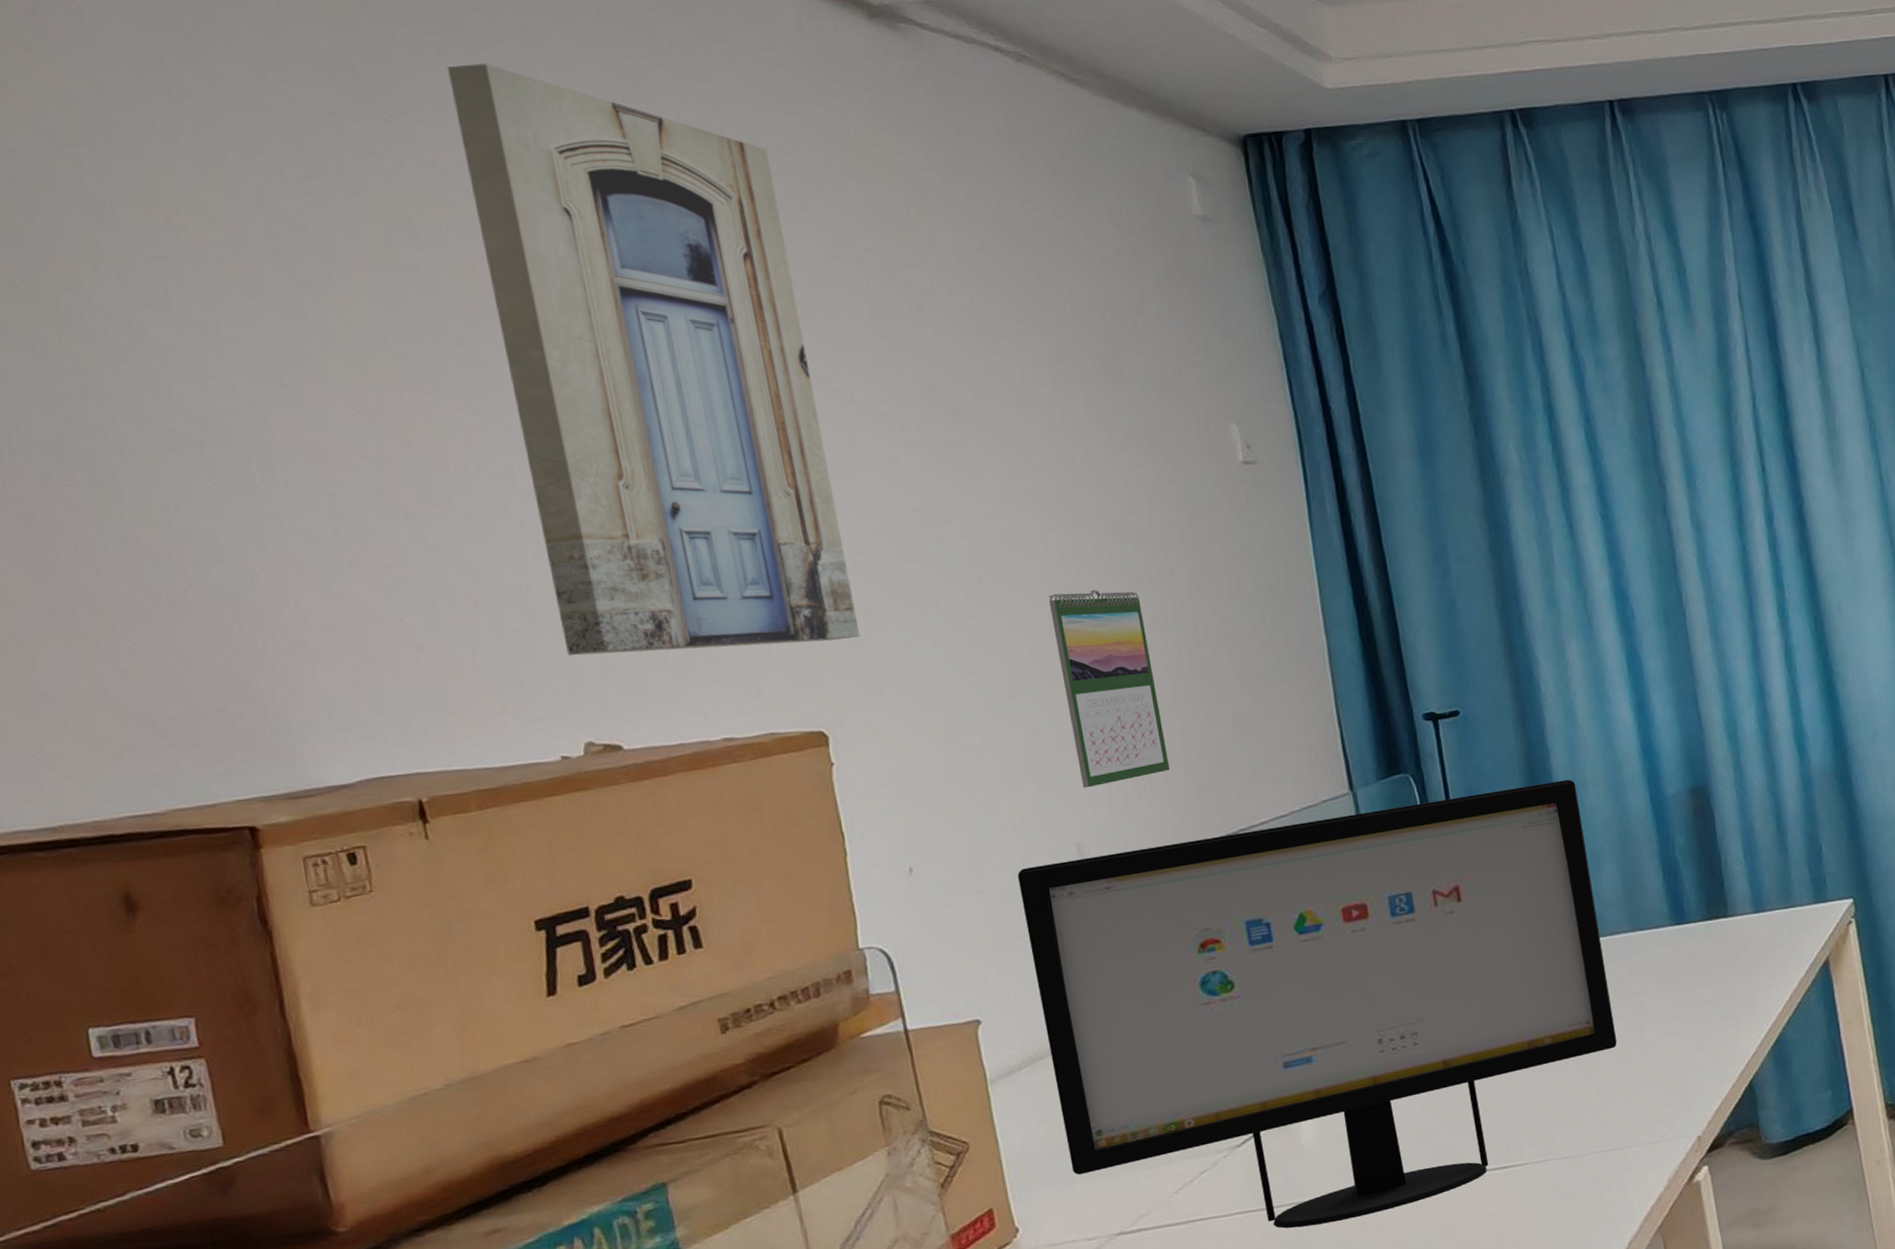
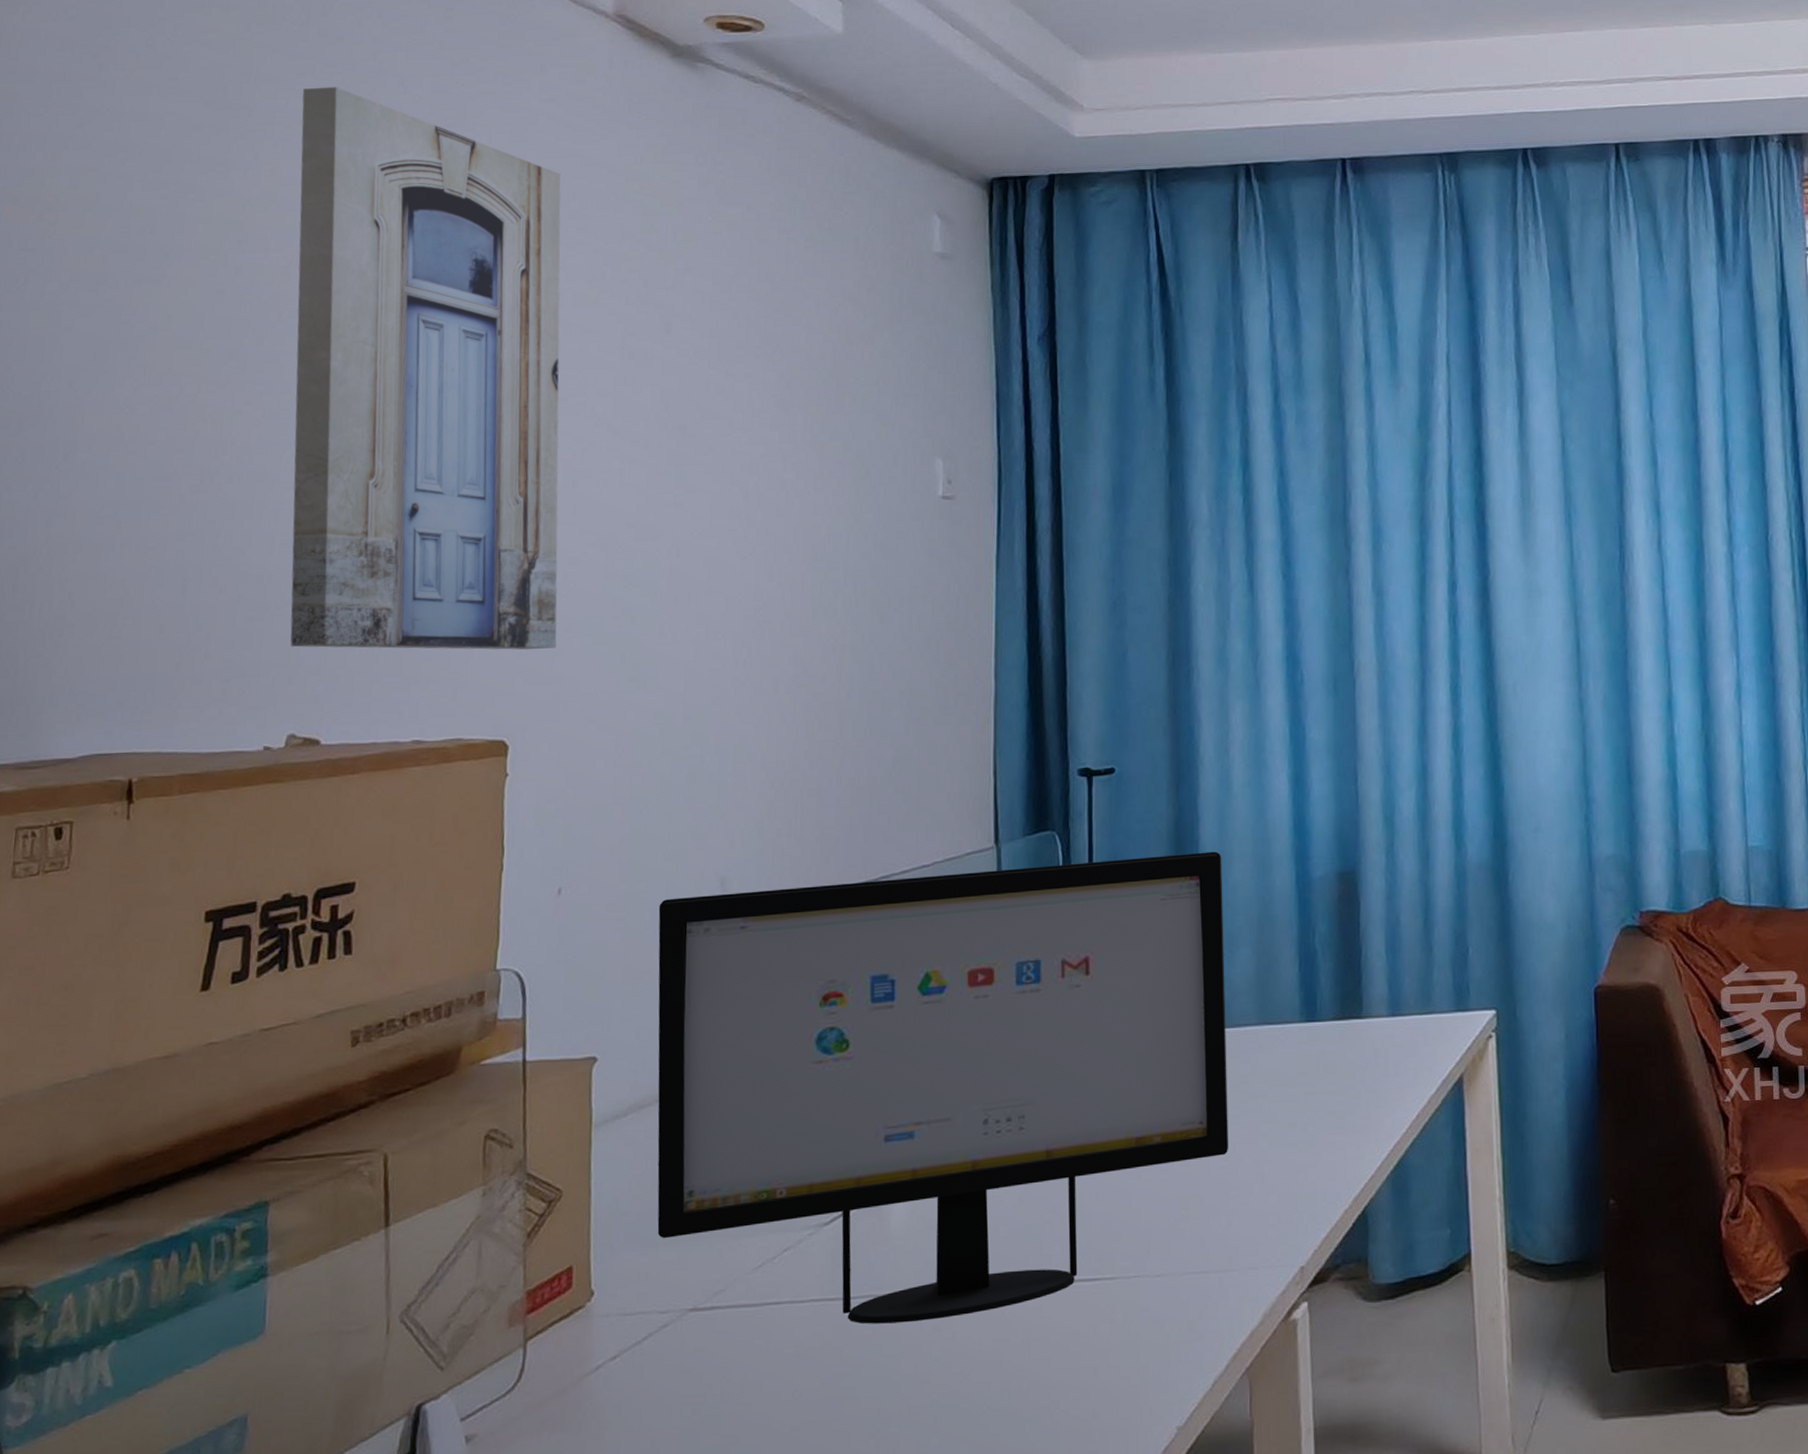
calendar: present [1048,589,1170,788] -> none [736,616,824,820]

